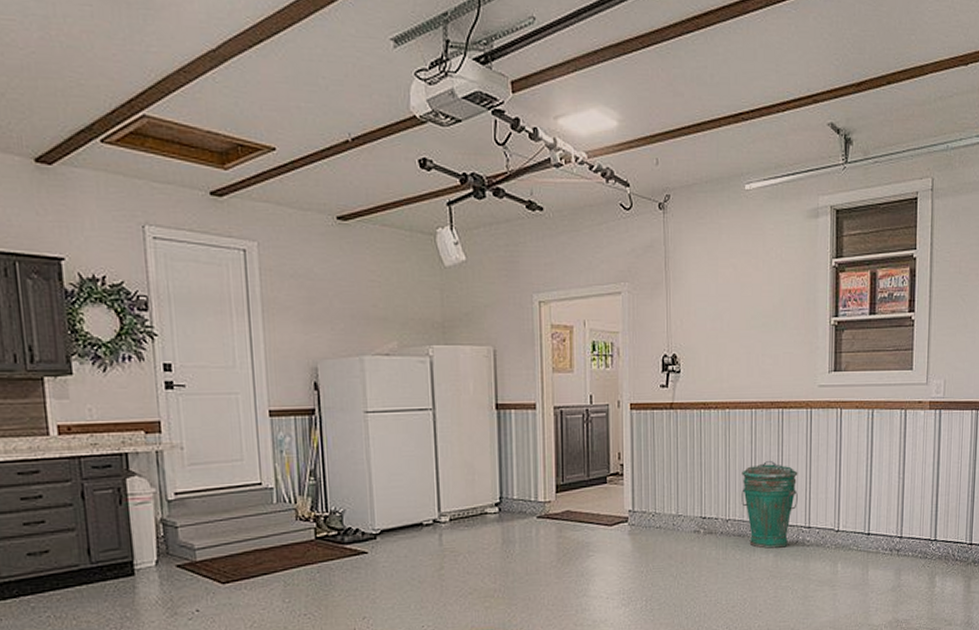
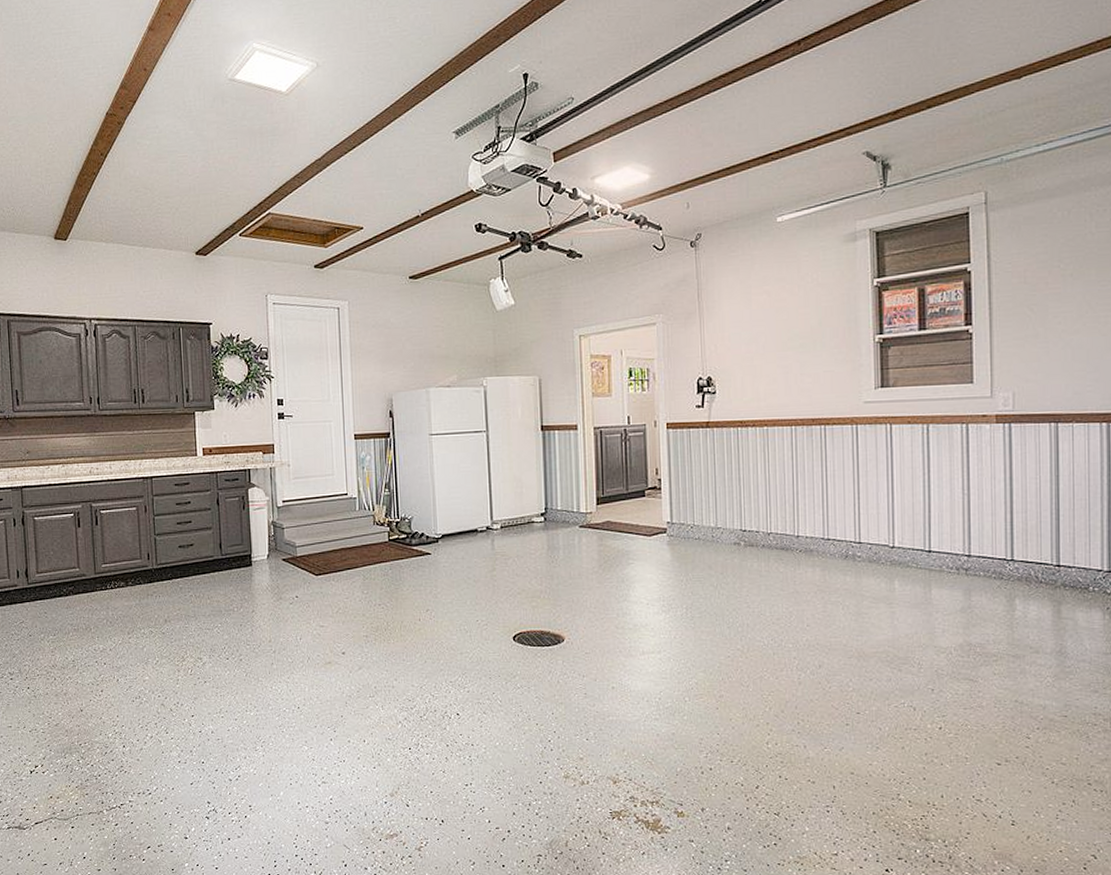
trash can: present [741,461,798,549] -> none [783,476,845,563]

